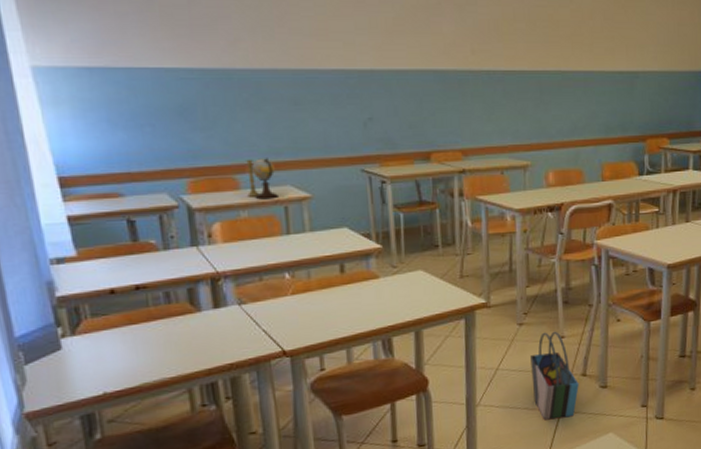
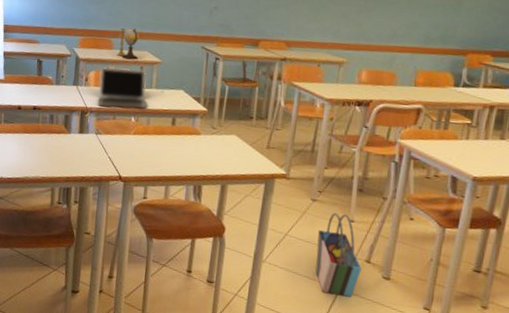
laptop: none [227,210,305,268] -> present [97,66,149,109]

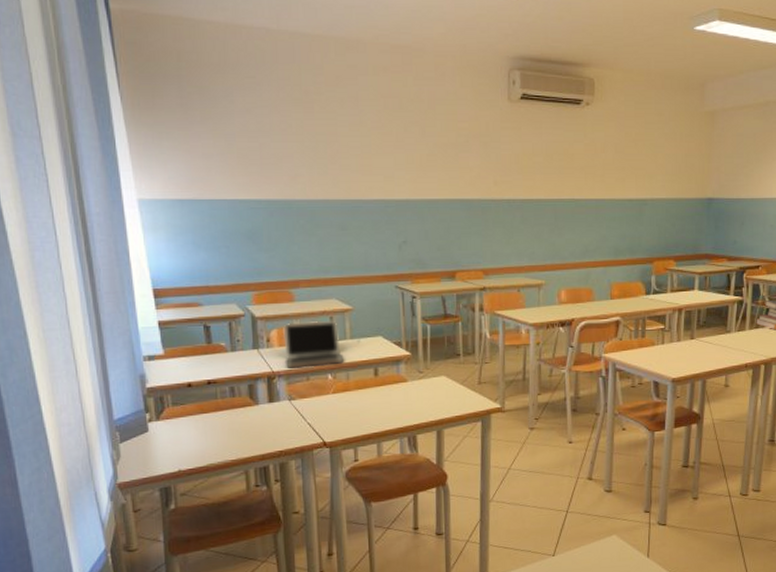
globe: present [117,28,139,60] -> none [300,275,325,311]
tote bag: present [315,212,362,298] -> none [540,436,585,519]

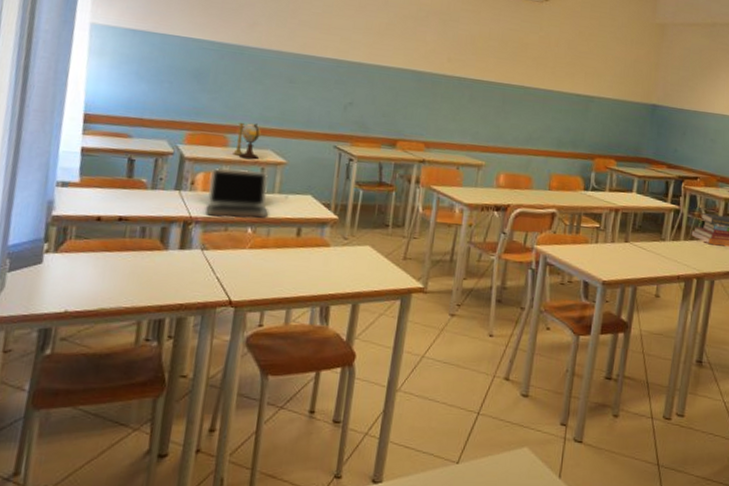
globe: none [300,275,325,311] -> present [233,122,261,160]

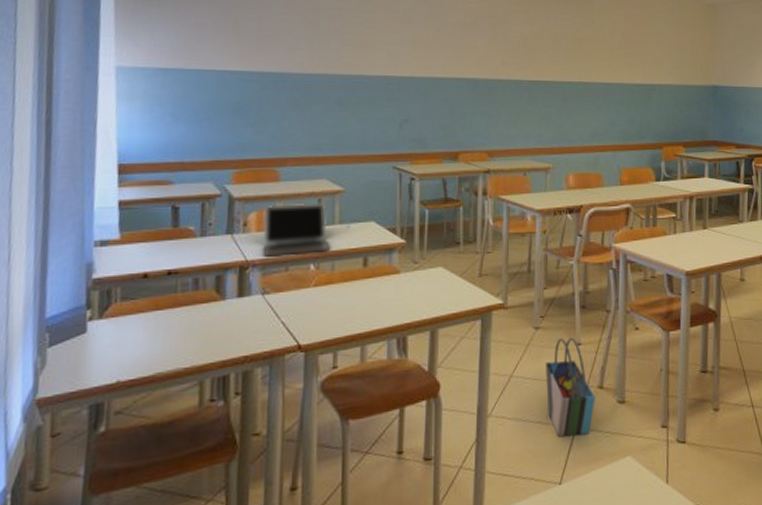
globe: present [233,122,261,160] -> none [285,153,314,192]
tote bag: none [454,327,501,422] -> present [546,337,595,437]

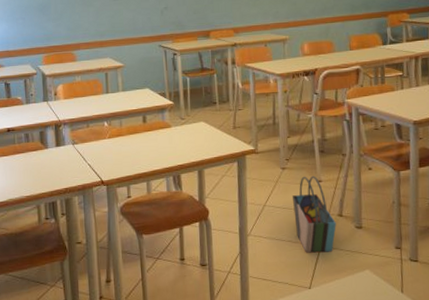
laptop: present [261,202,331,257] -> none [67,75,118,117]

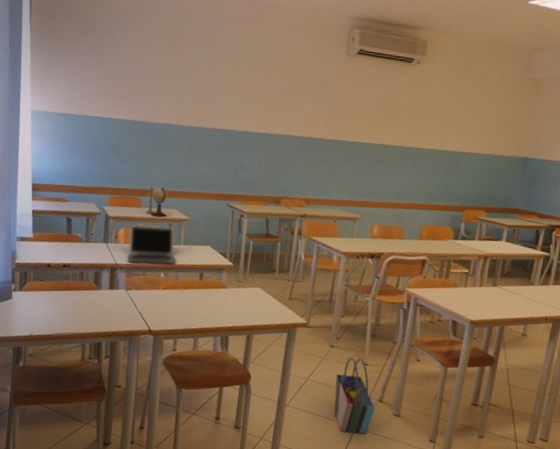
laptop: none [67,75,118,117] -> present [127,224,177,265]
globe: none [81,39,101,68] -> present [146,186,167,217]

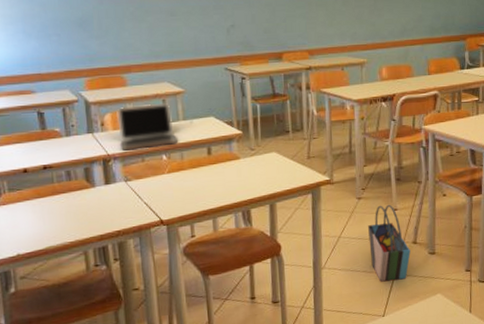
globe: present [146,186,167,217] -> none [132,60,158,95]

